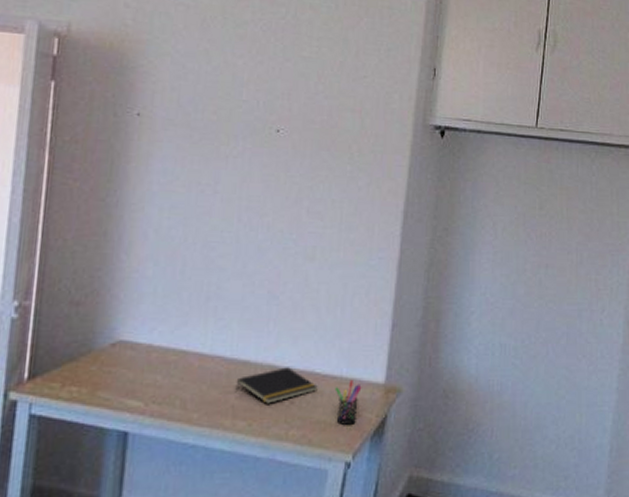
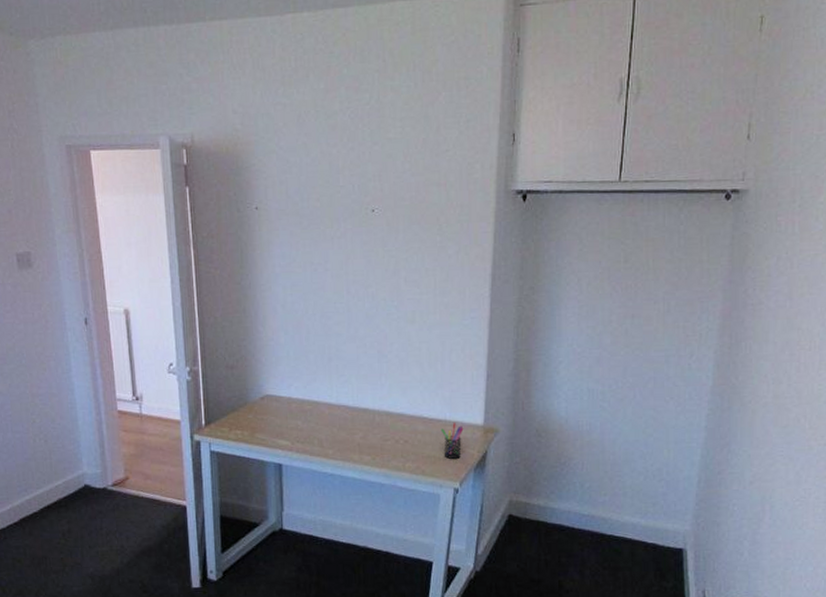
notepad: present [235,367,318,404] -> none [359,413,426,442]

